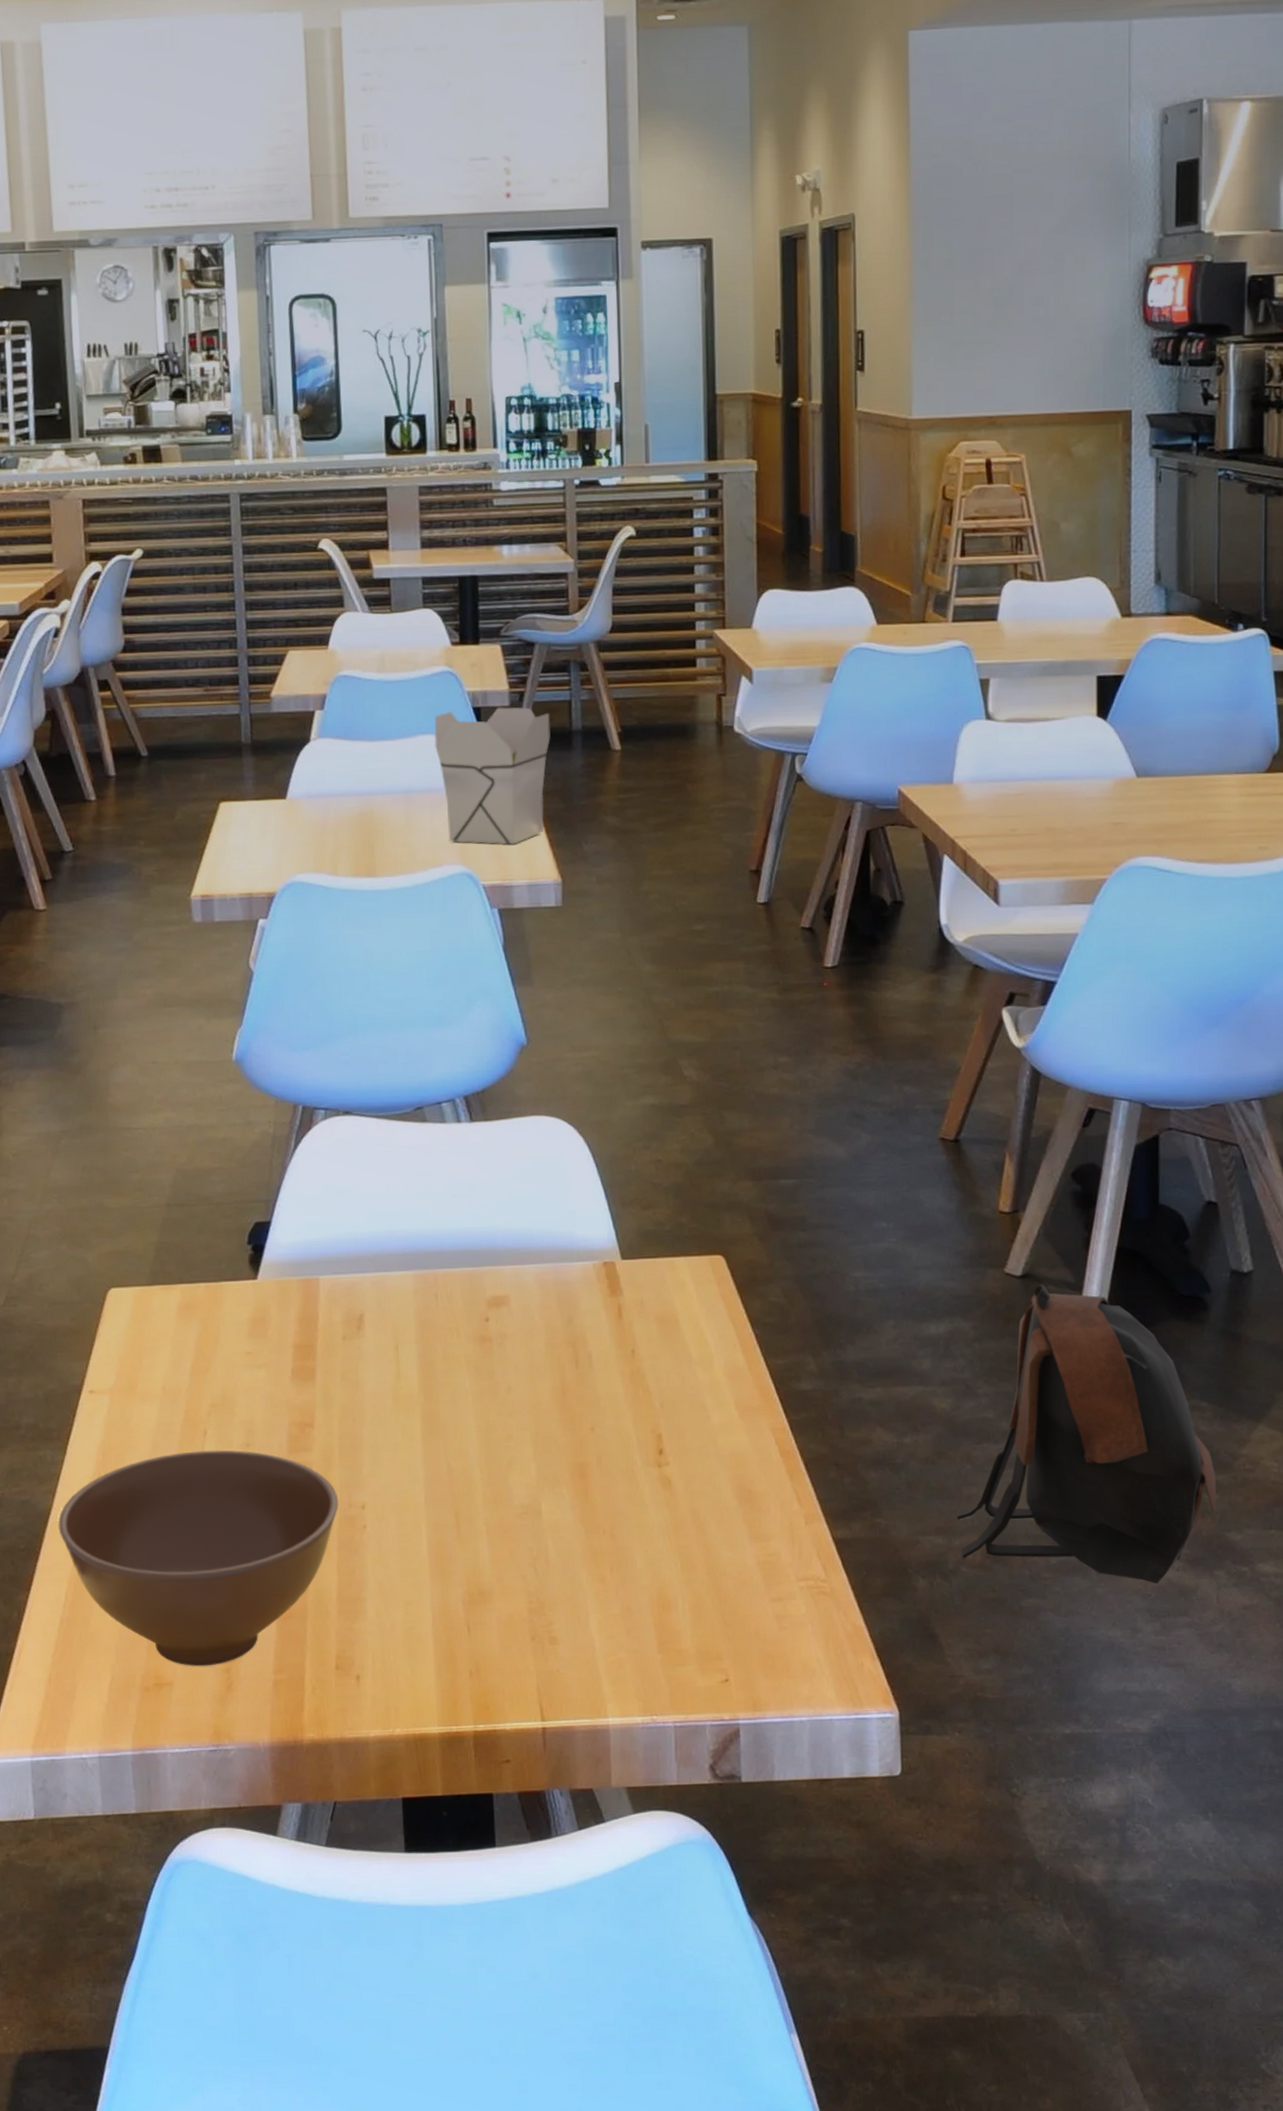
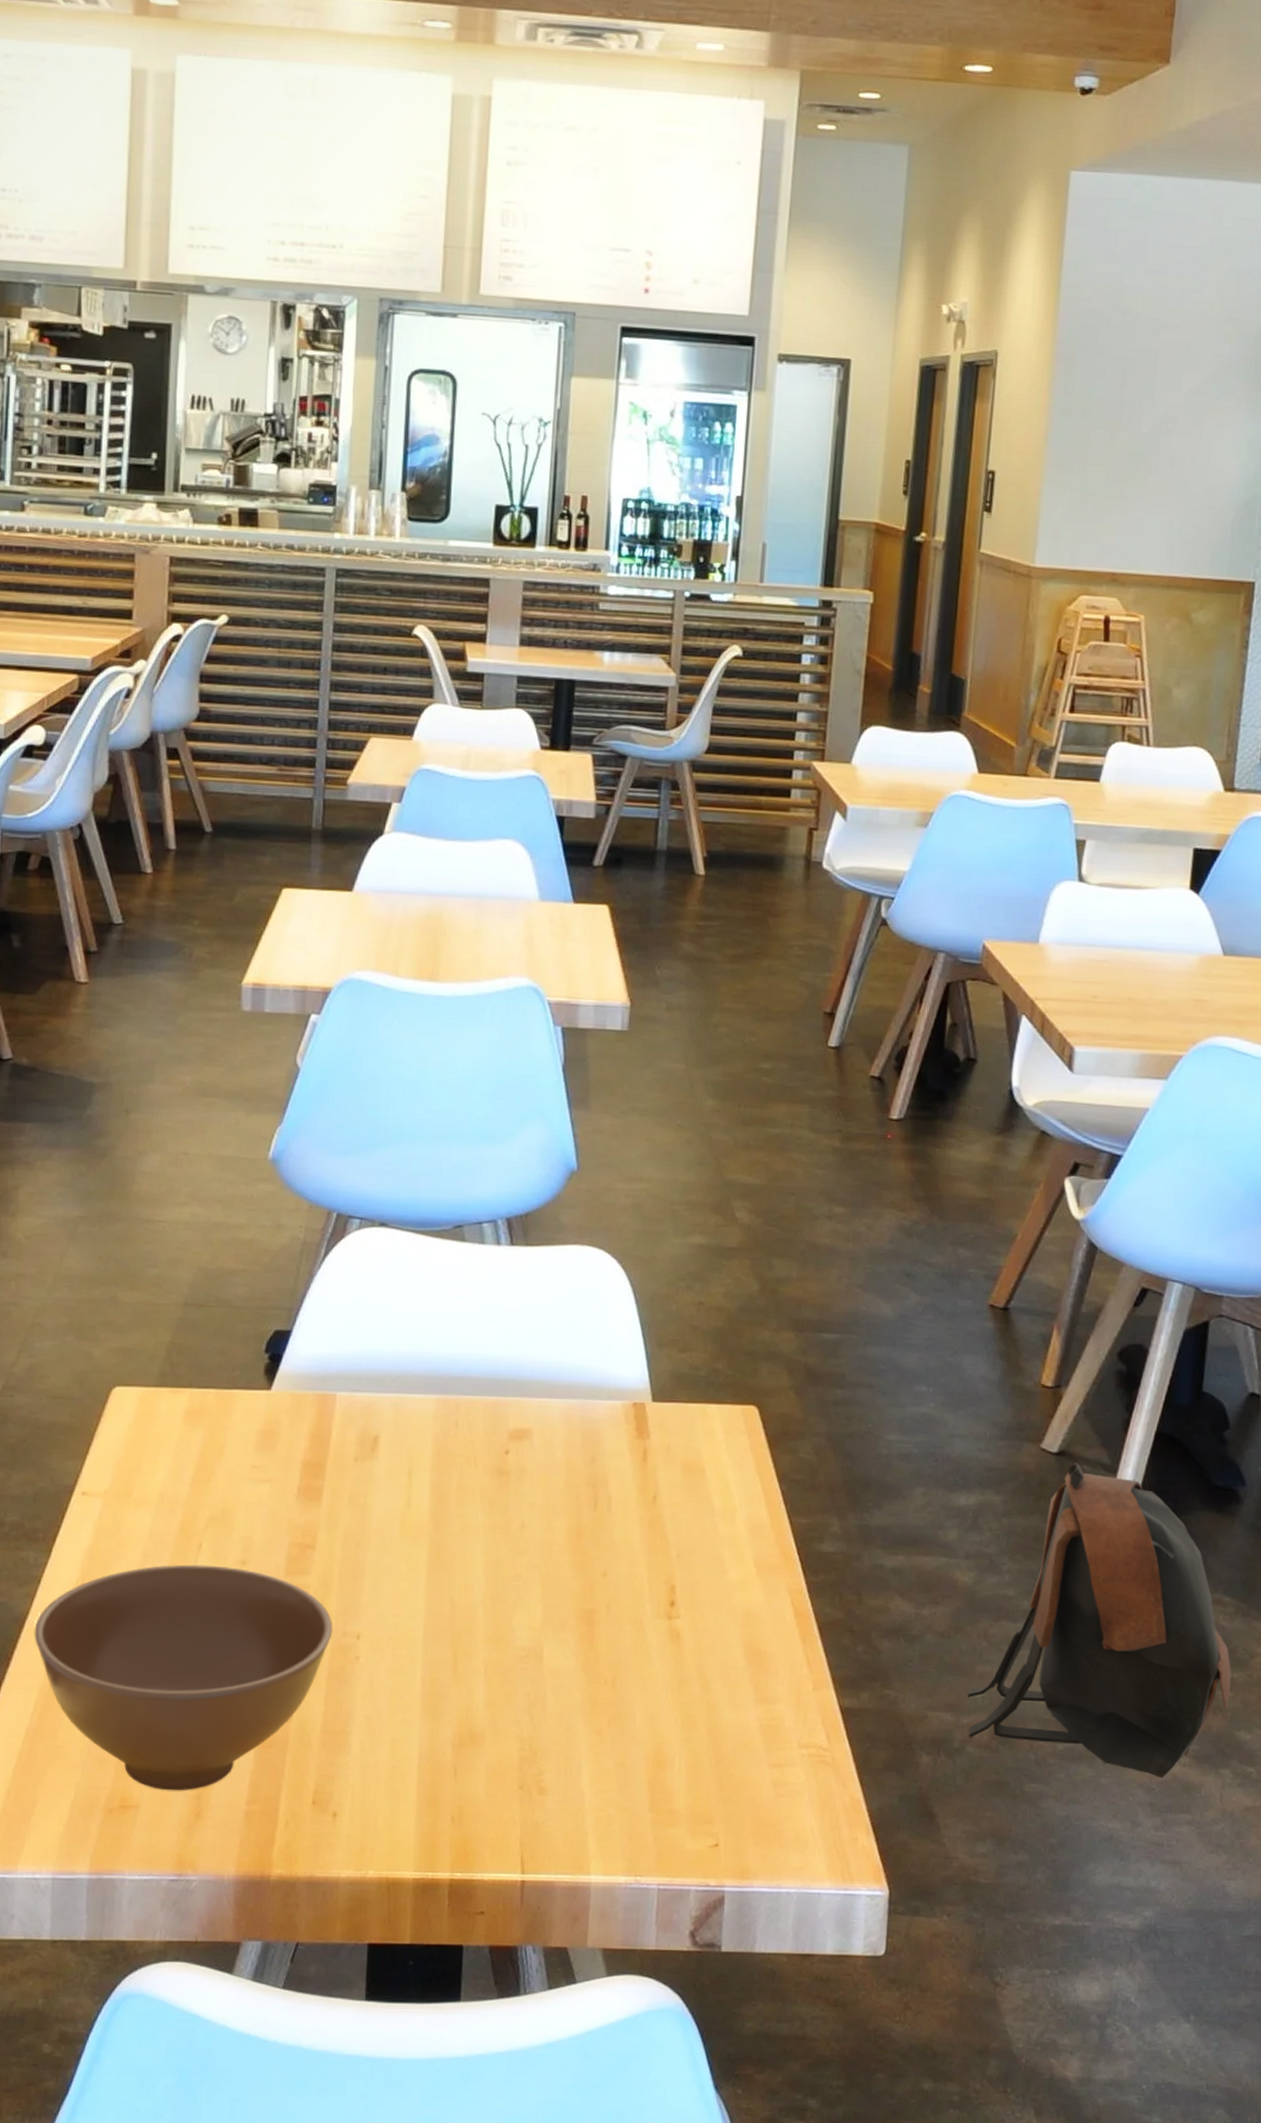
takeout container: present [434,707,551,845] -> none [513,817,635,962]

